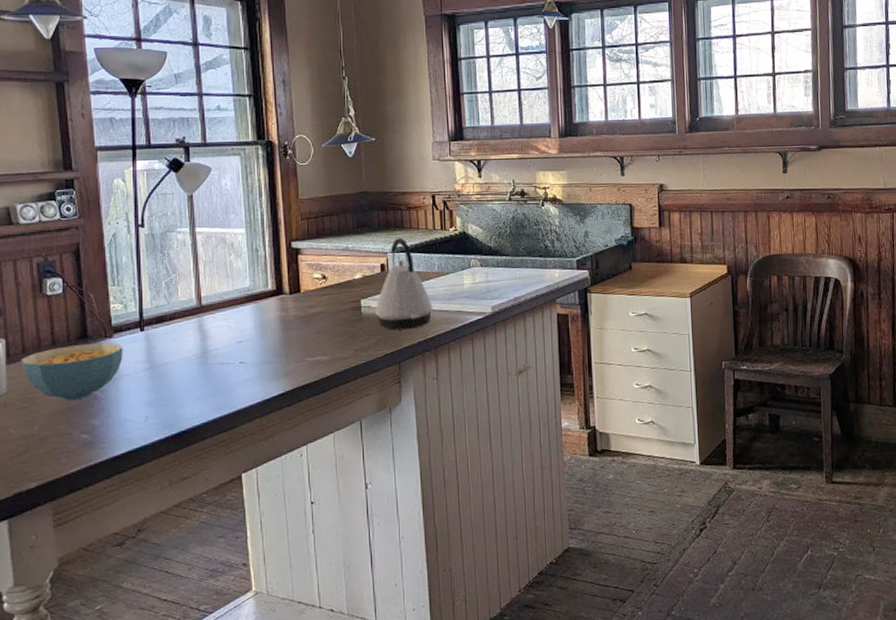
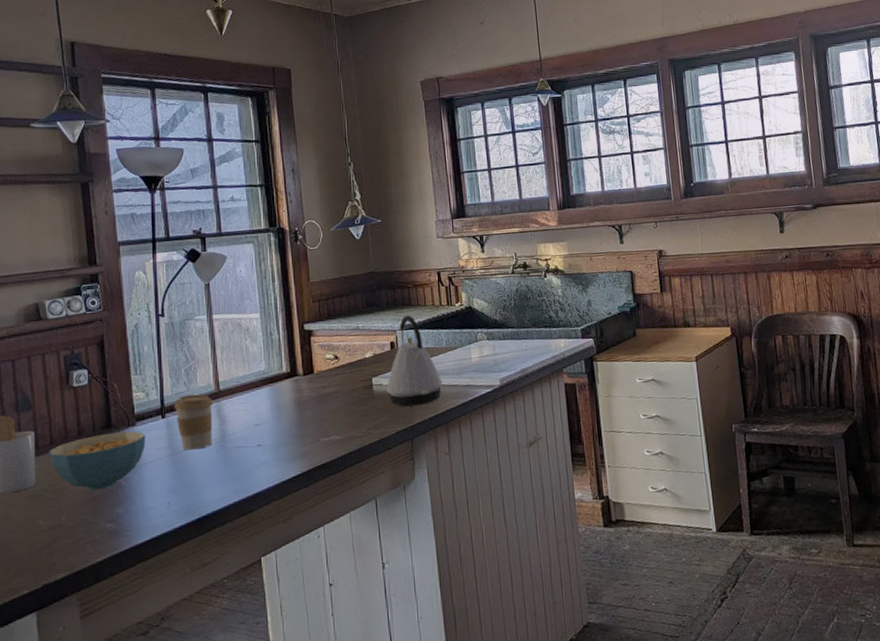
coffee cup: none [153,308,195,365] -> present [174,394,214,450]

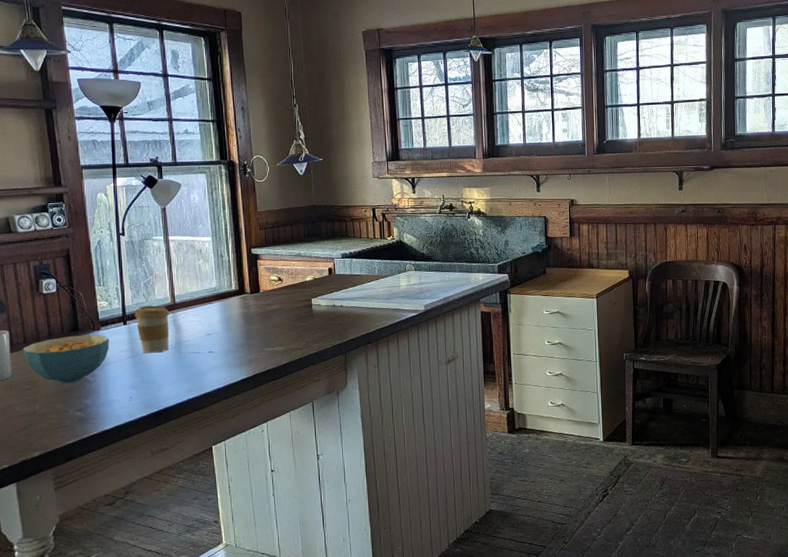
kettle: present [387,315,443,407] -> none [324,245,374,325]

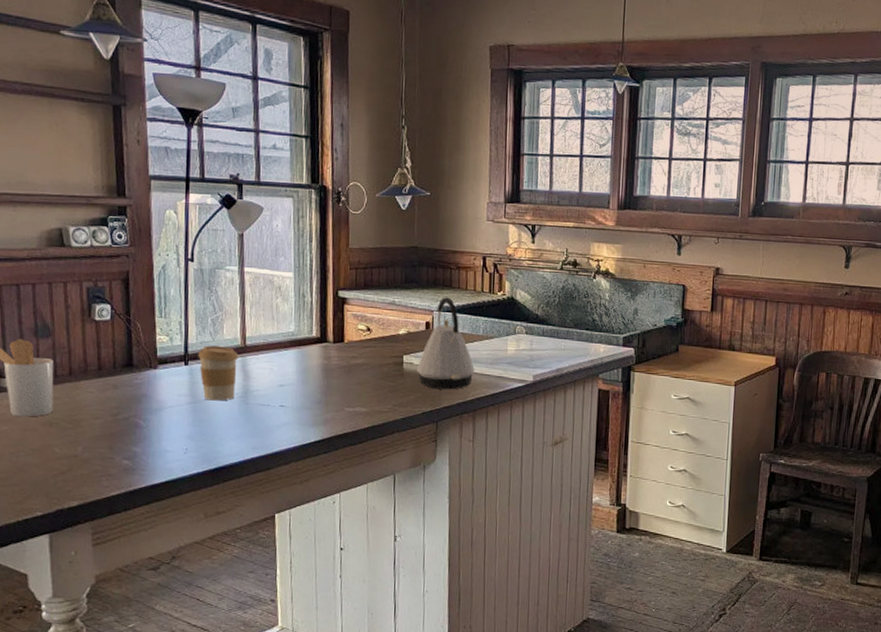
cereal bowl: present [22,334,109,384] -> none [67,372,167,427]
kettle: none [324,245,374,325] -> present [417,297,475,390]

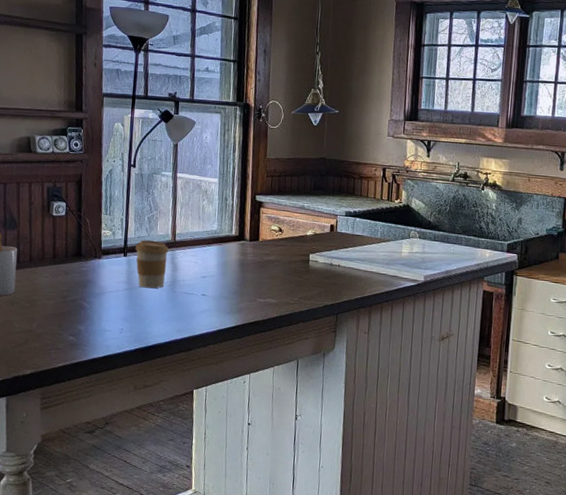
kettle: present [417,297,475,390] -> none [321,203,372,286]

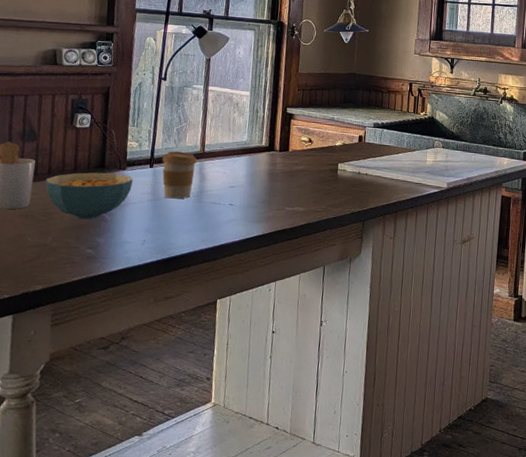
cereal bowl: none [27,260,109,307] -> present [45,172,133,220]

